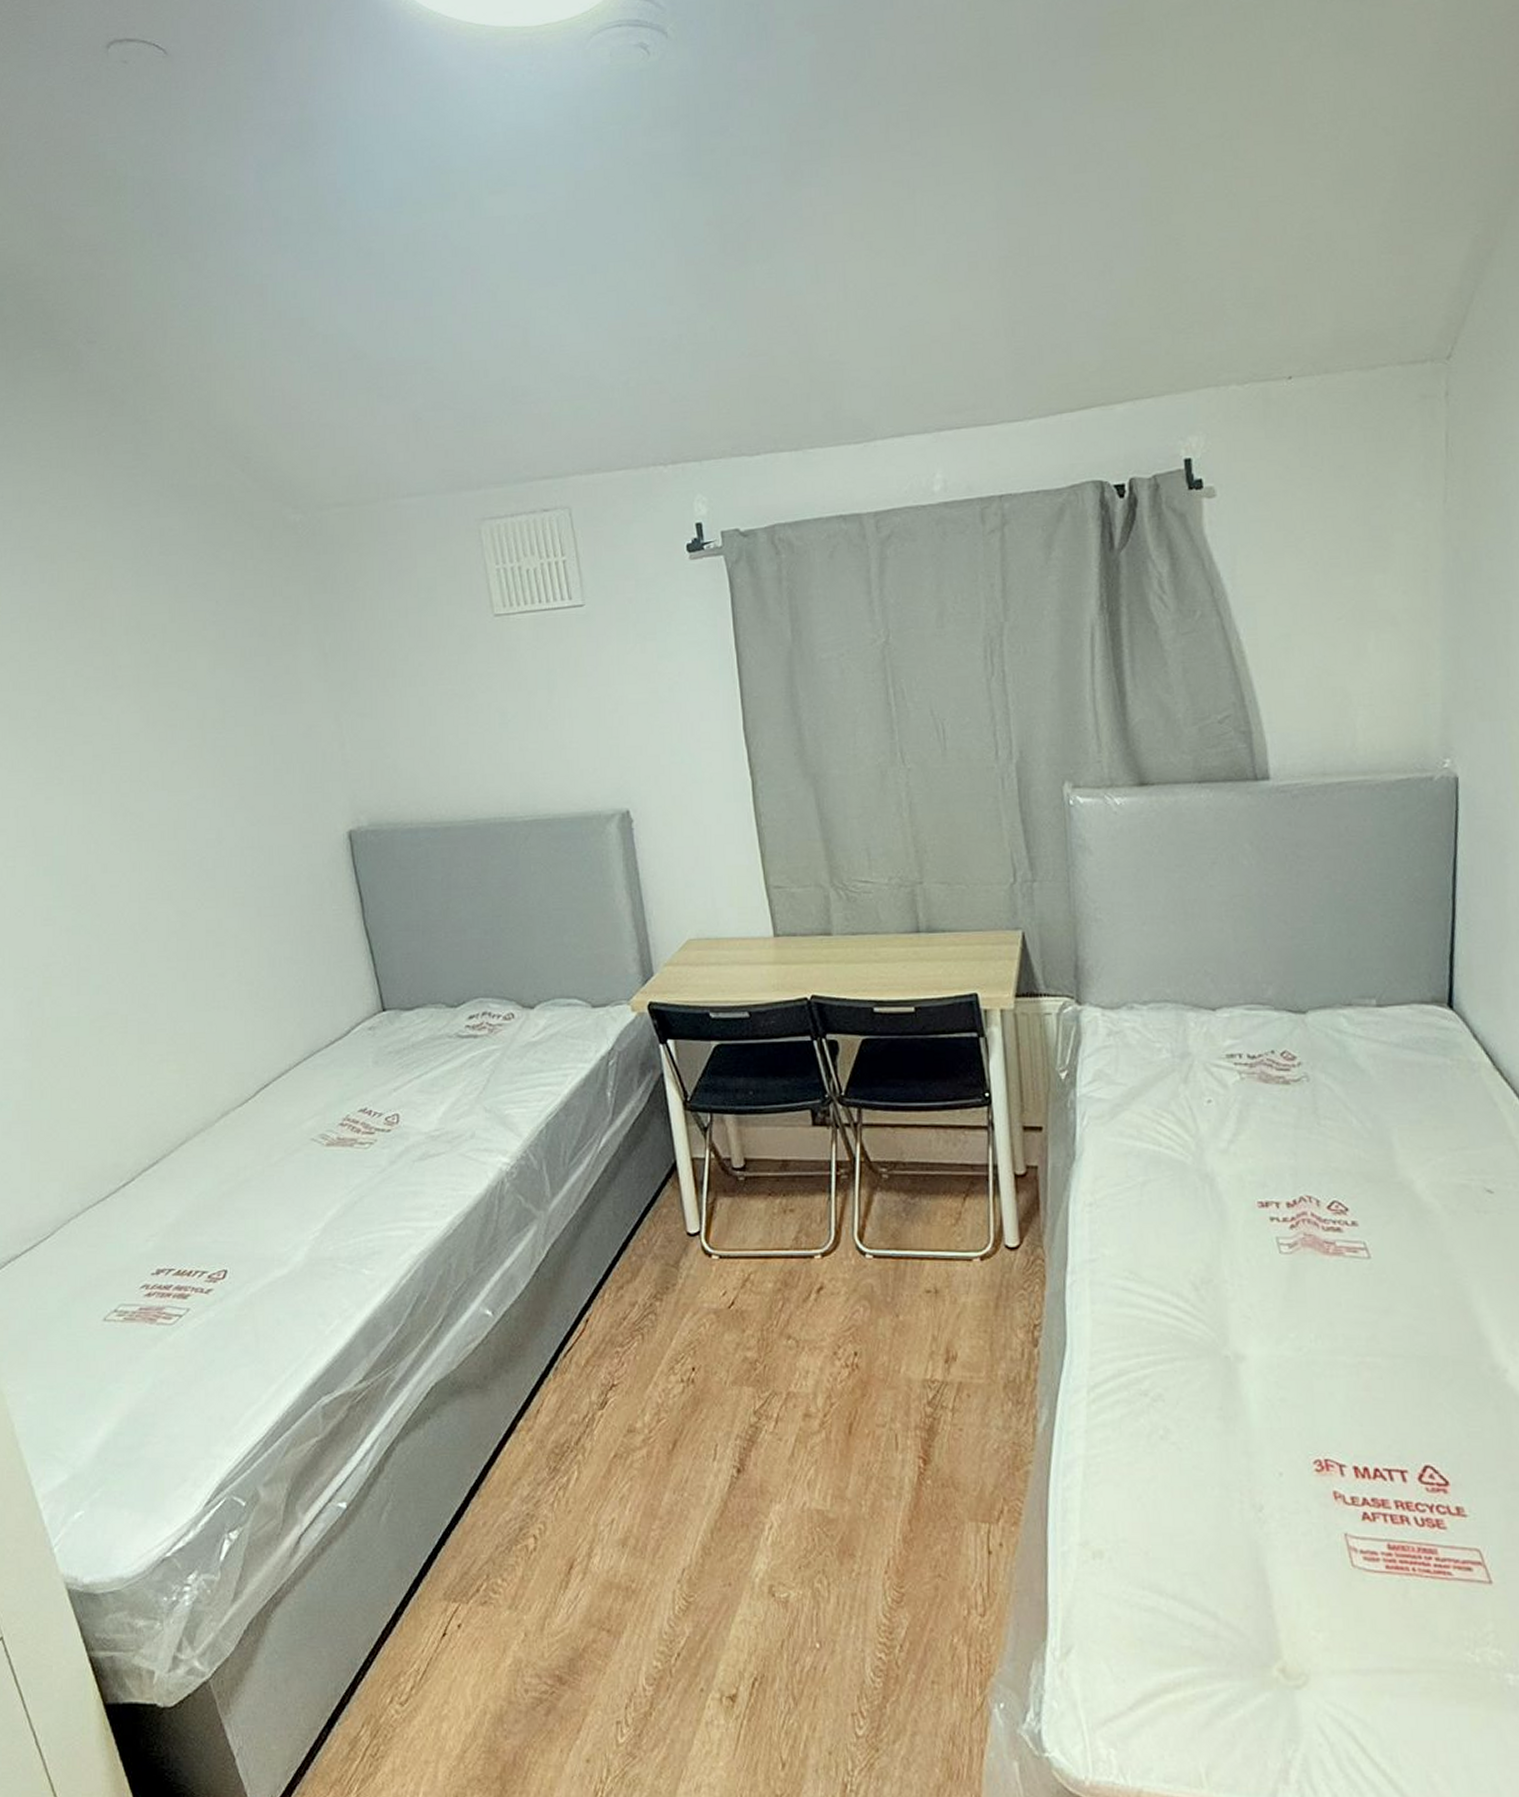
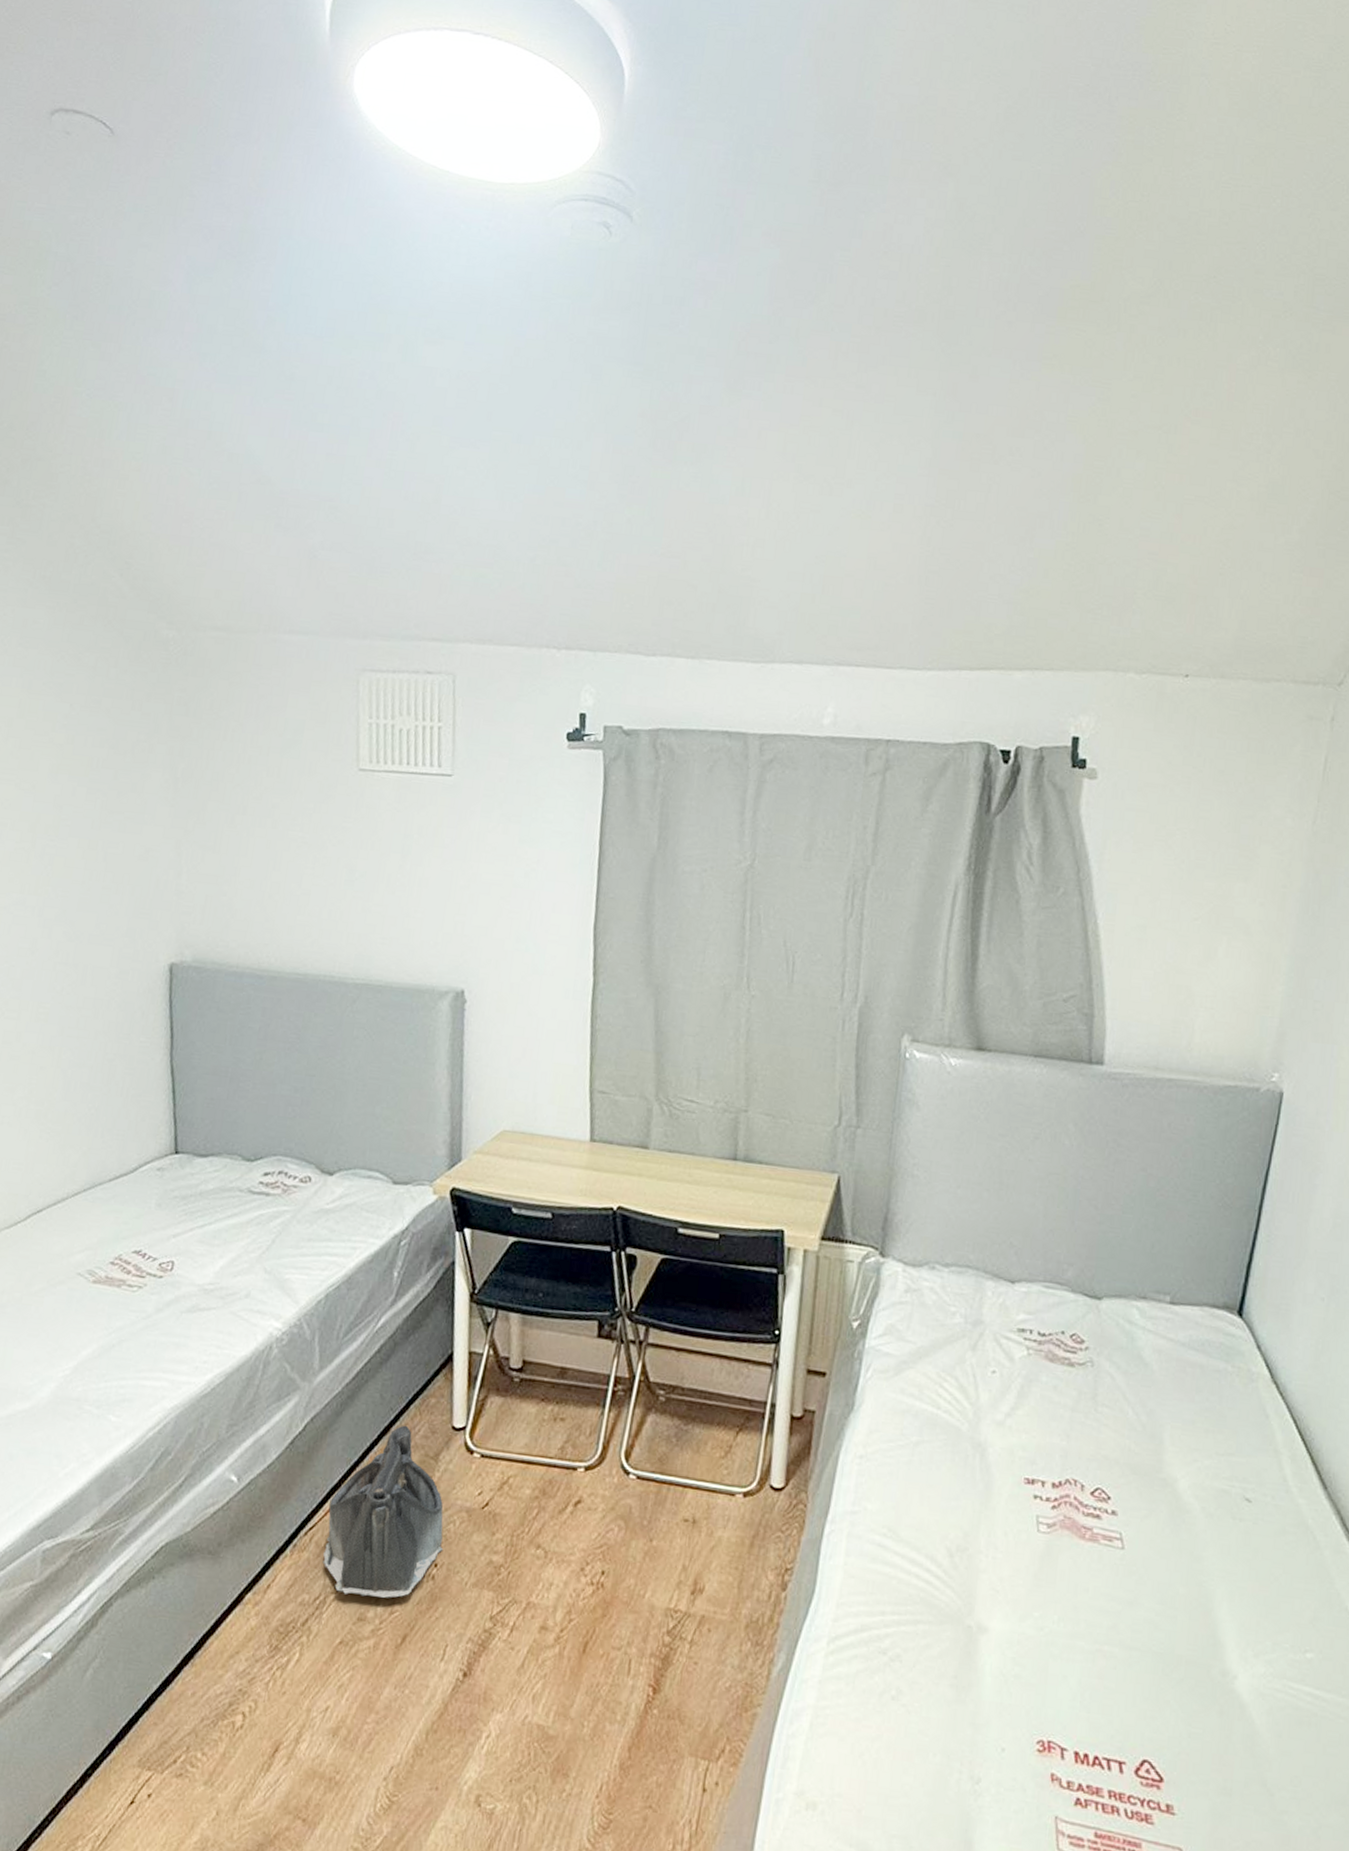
saddlebag: none [582,1238,698,1409] -> present [322,1425,444,1598]

